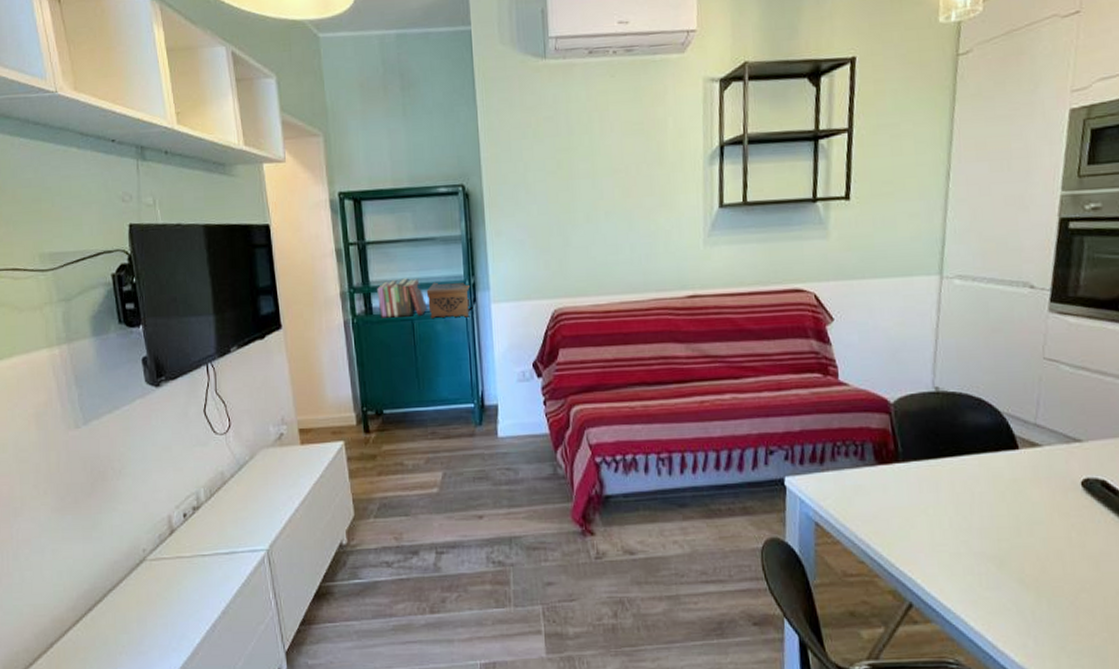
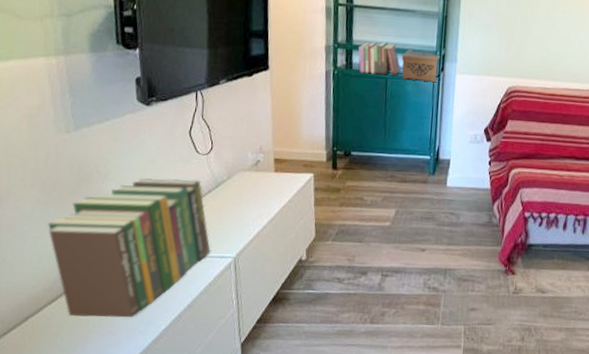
books: none [64,464,240,637] -> present [47,178,211,318]

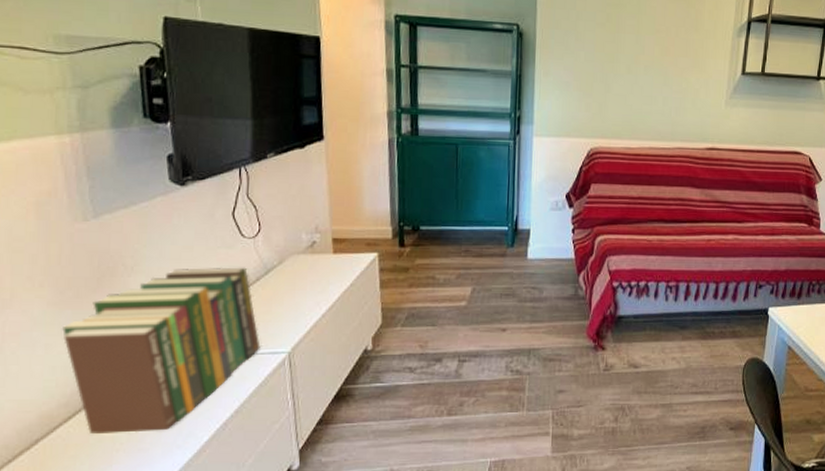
books: present [358,41,401,76] -> none [424,104,472,142]
decorative box: present [401,47,440,83] -> none [473,110,515,147]

